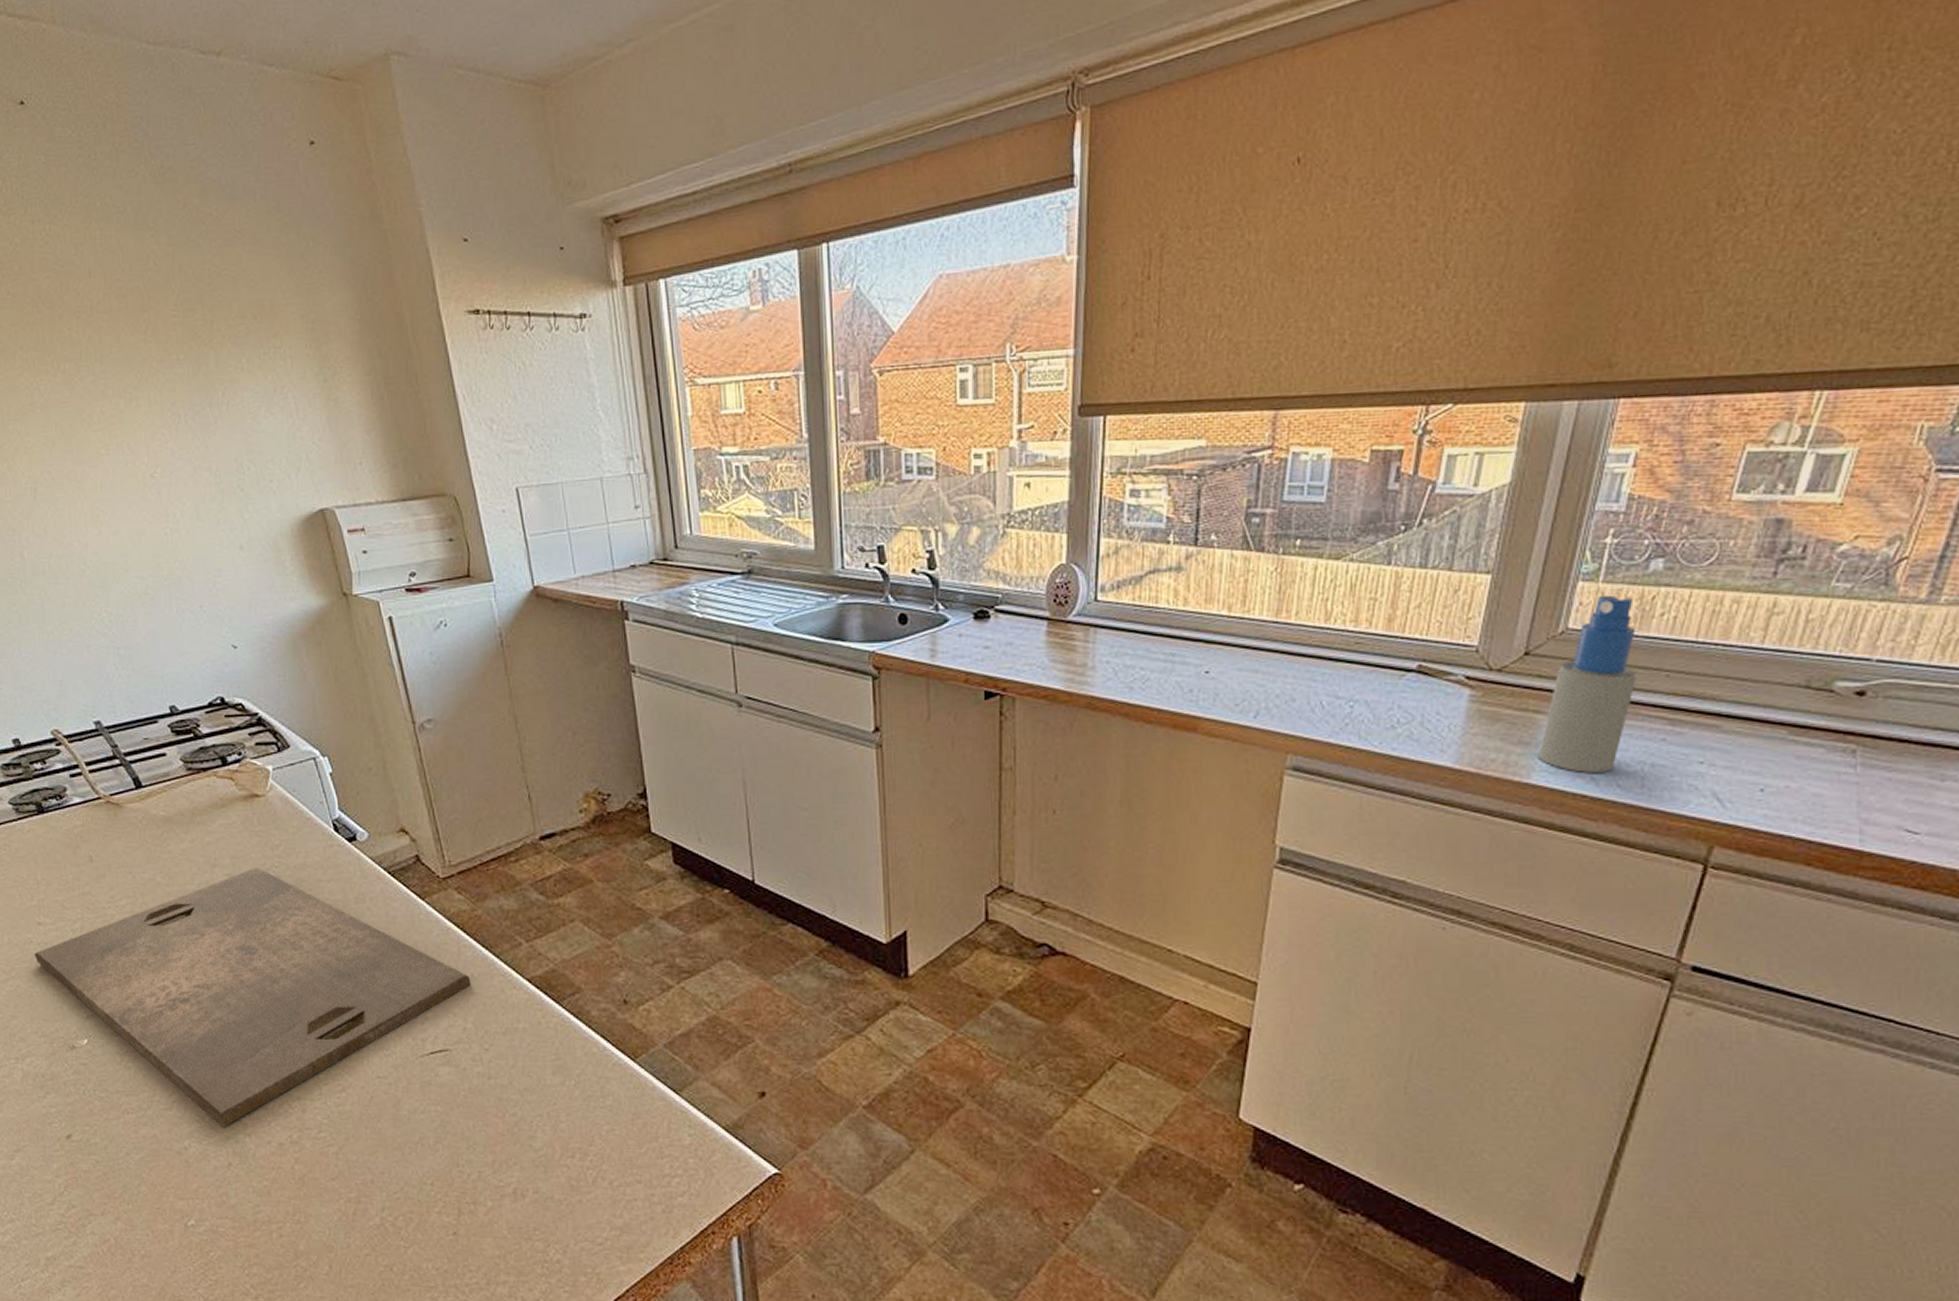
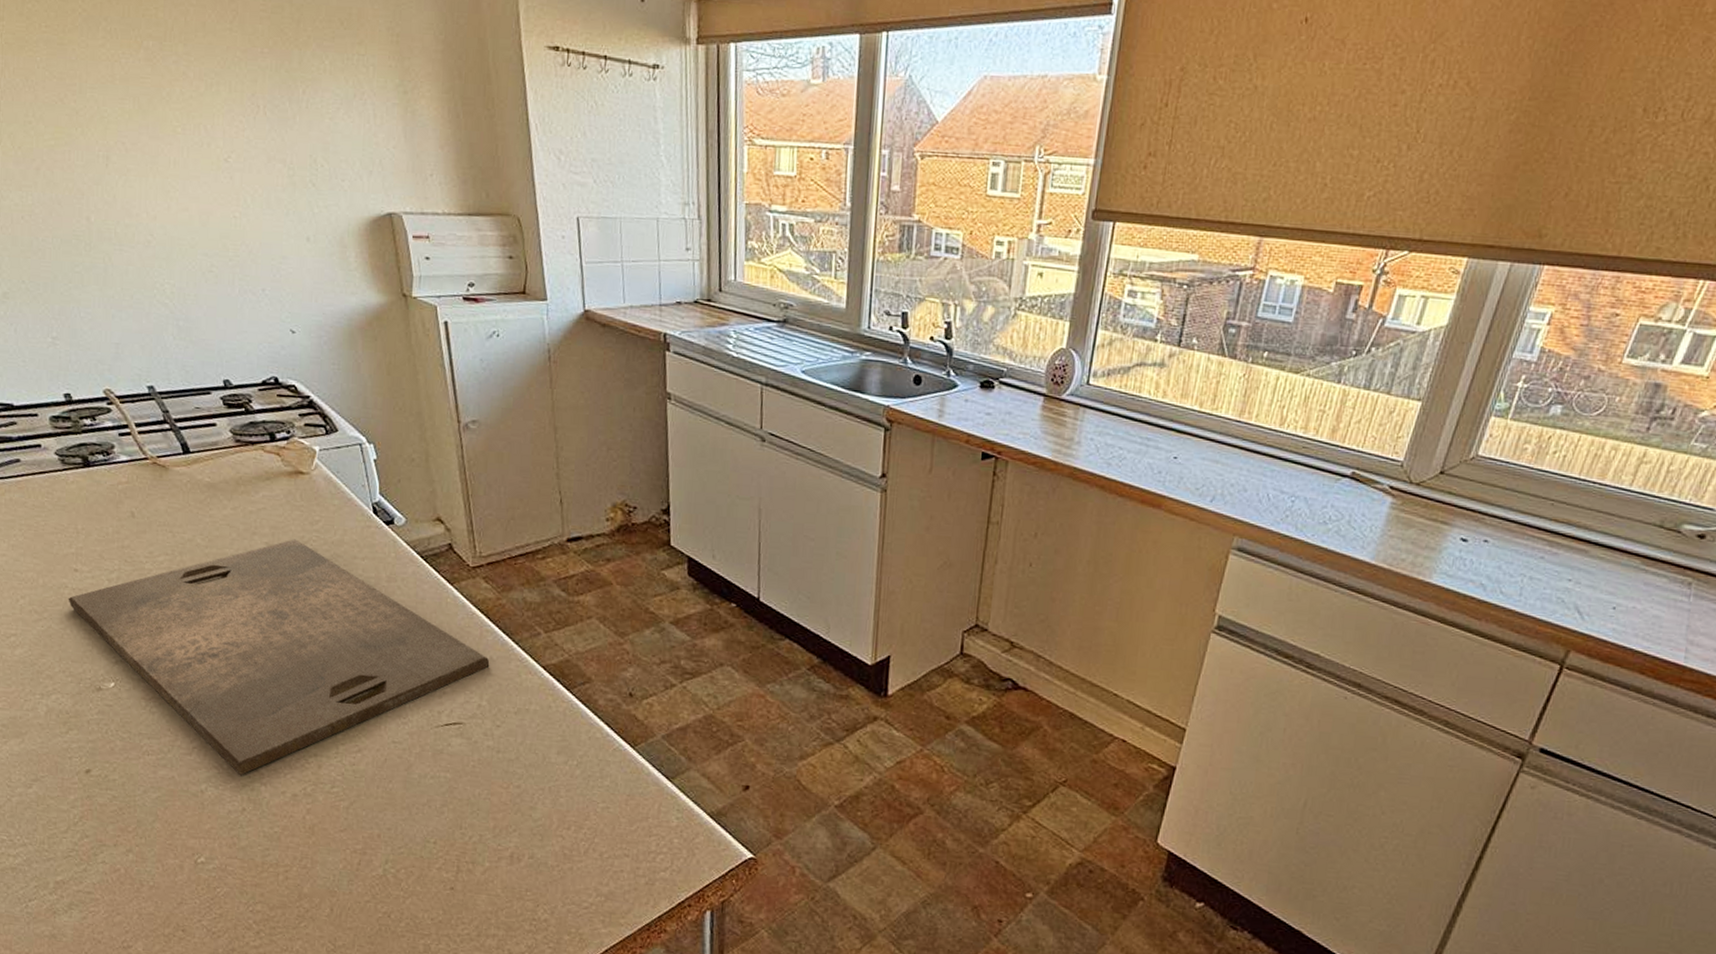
spray bottle: present [1538,595,1637,773] -> none [1440,430,1533,580]

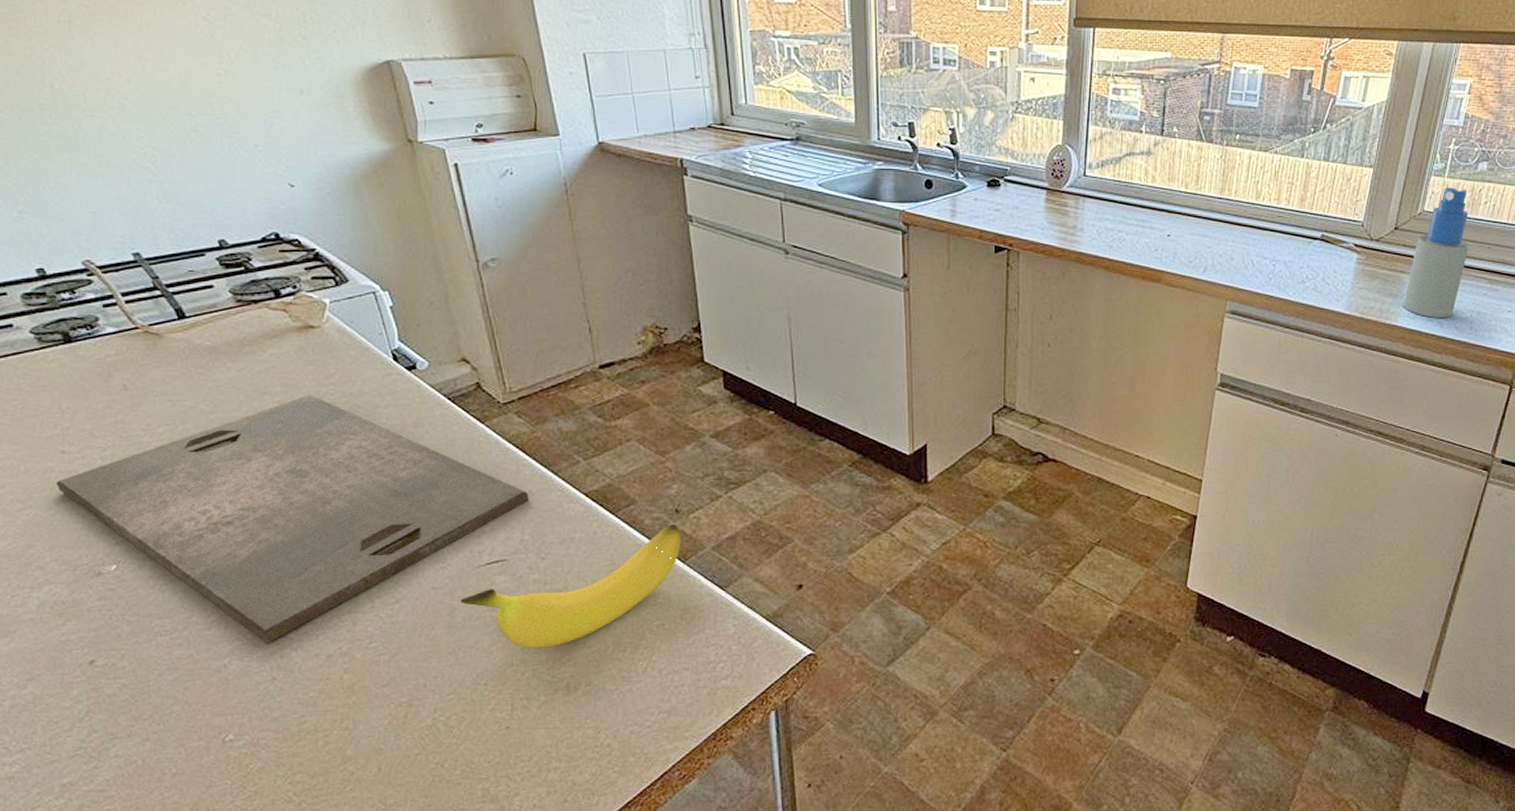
banana: none [417,707,634,816] -> present [460,524,682,650]
spray bottle: none [1440,430,1533,580] -> present [1403,187,1469,318]

